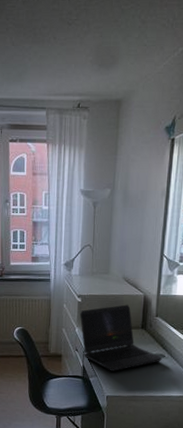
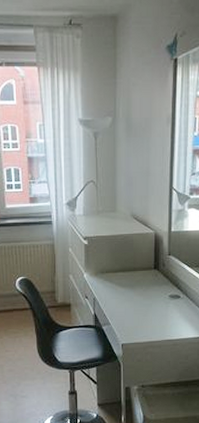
laptop computer: present [79,304,162,371] -> none [87,244,177,317]

